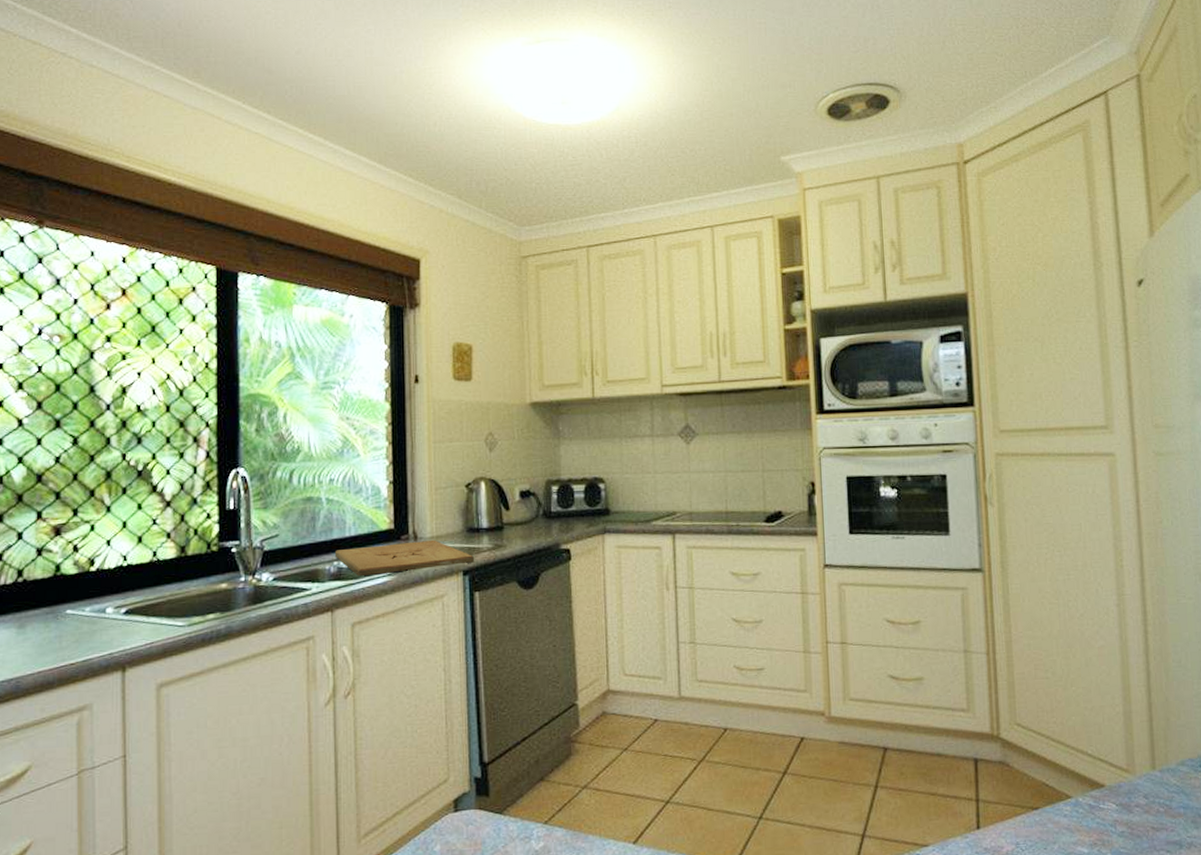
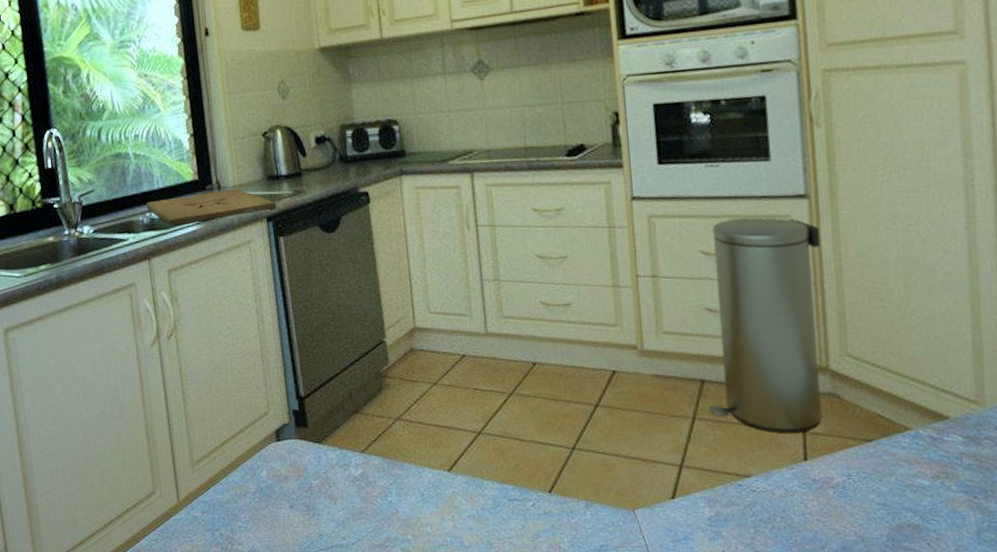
pedal bin: none [889,588,993,803] -> present [708,217,822,434]

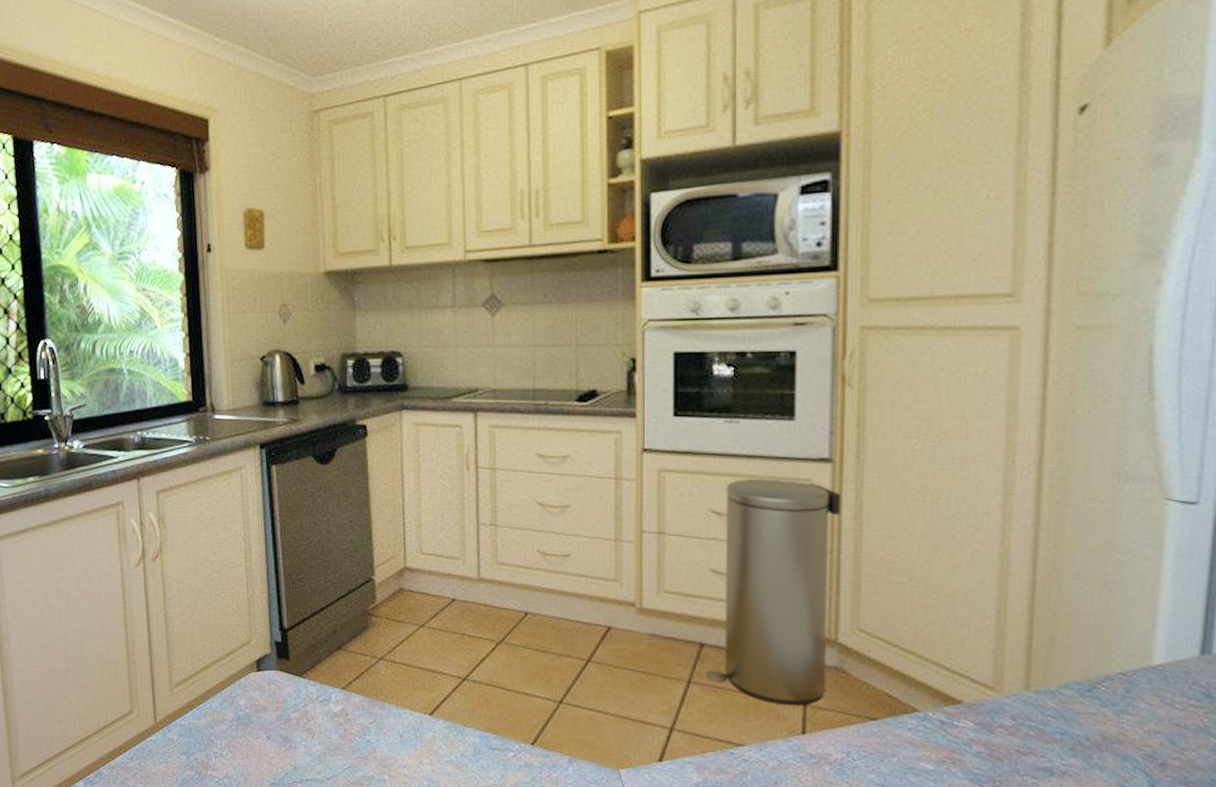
cutting board: present [146,188,277,227] -> none [137,412,271,447]

